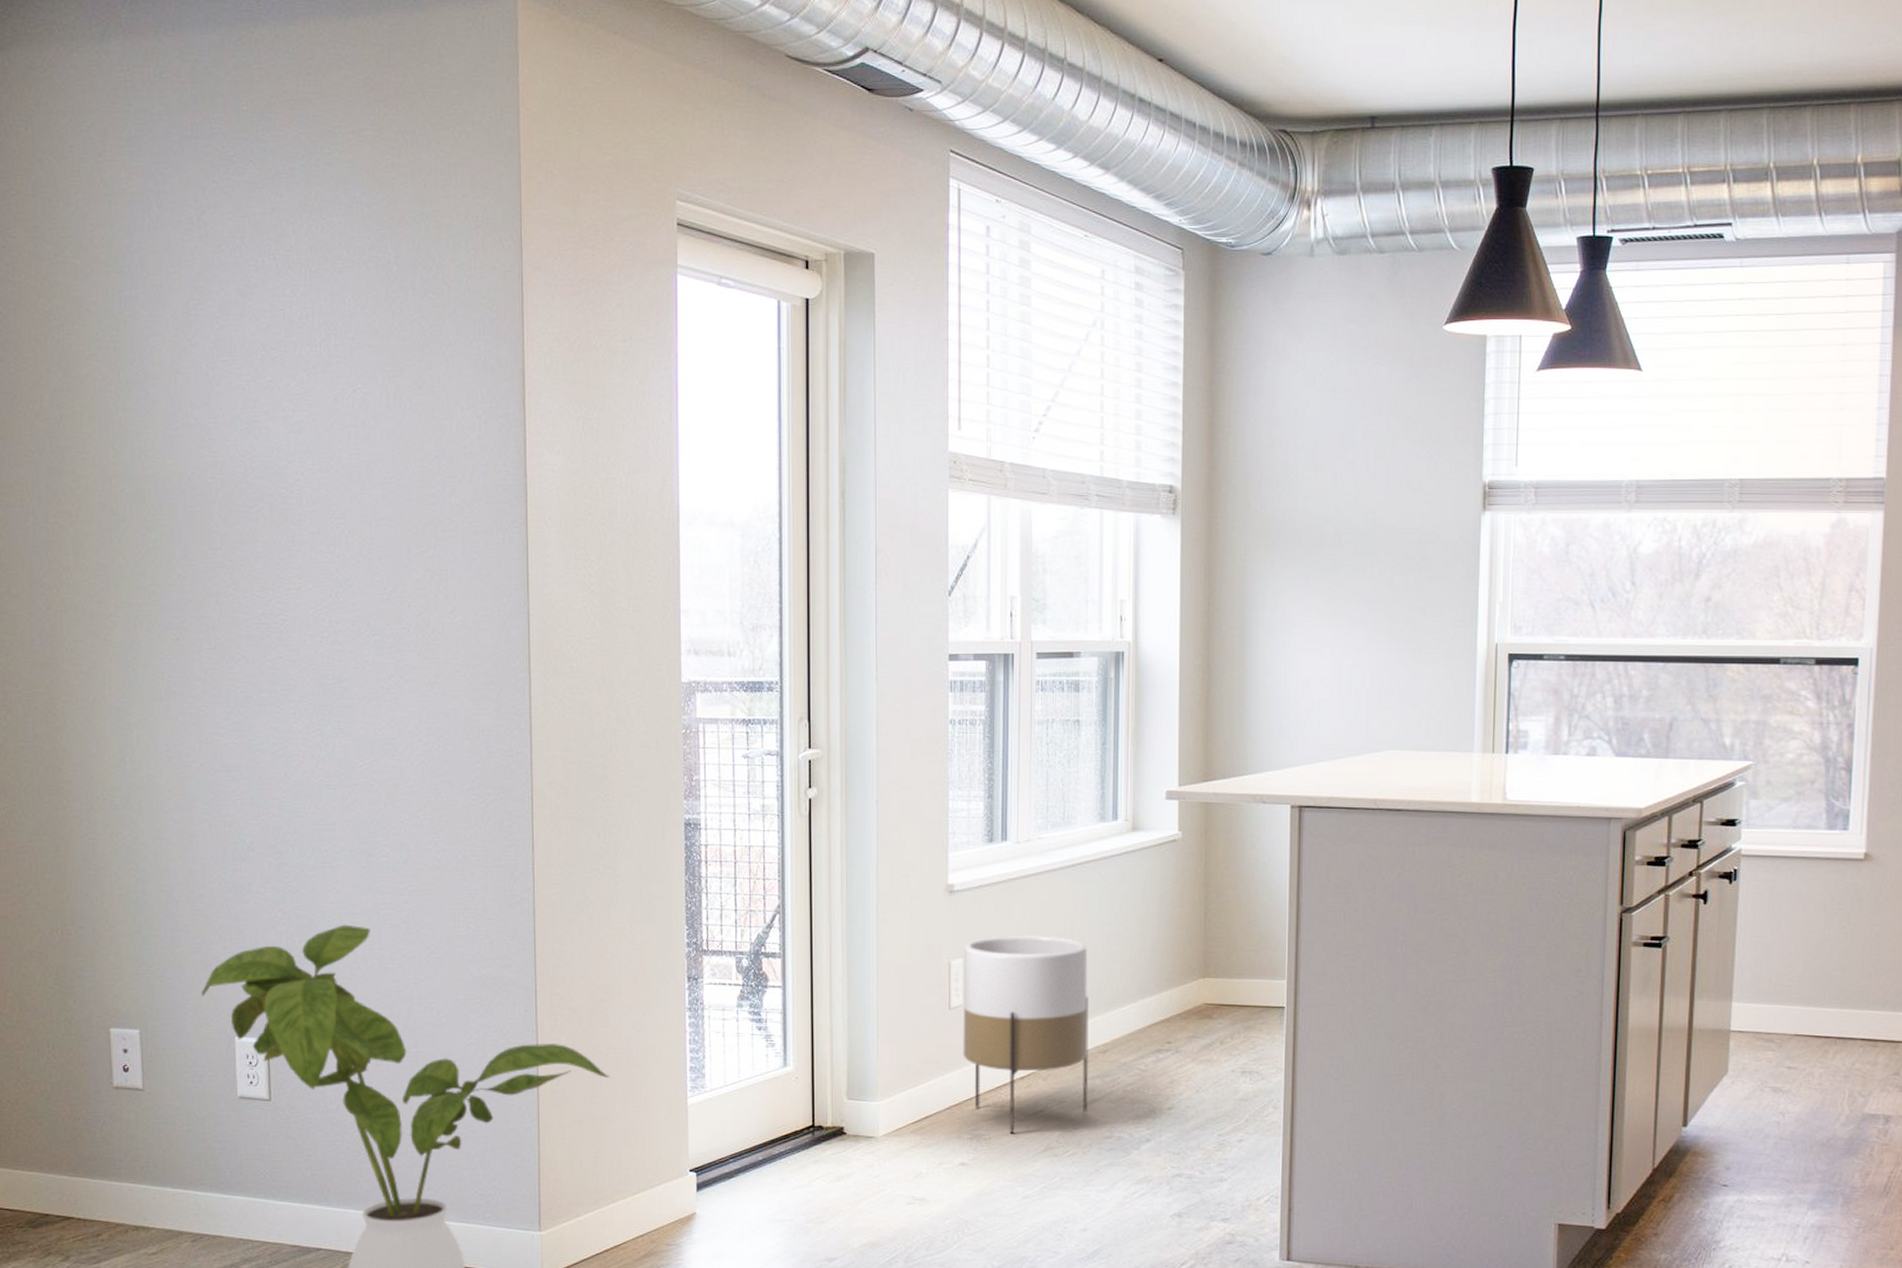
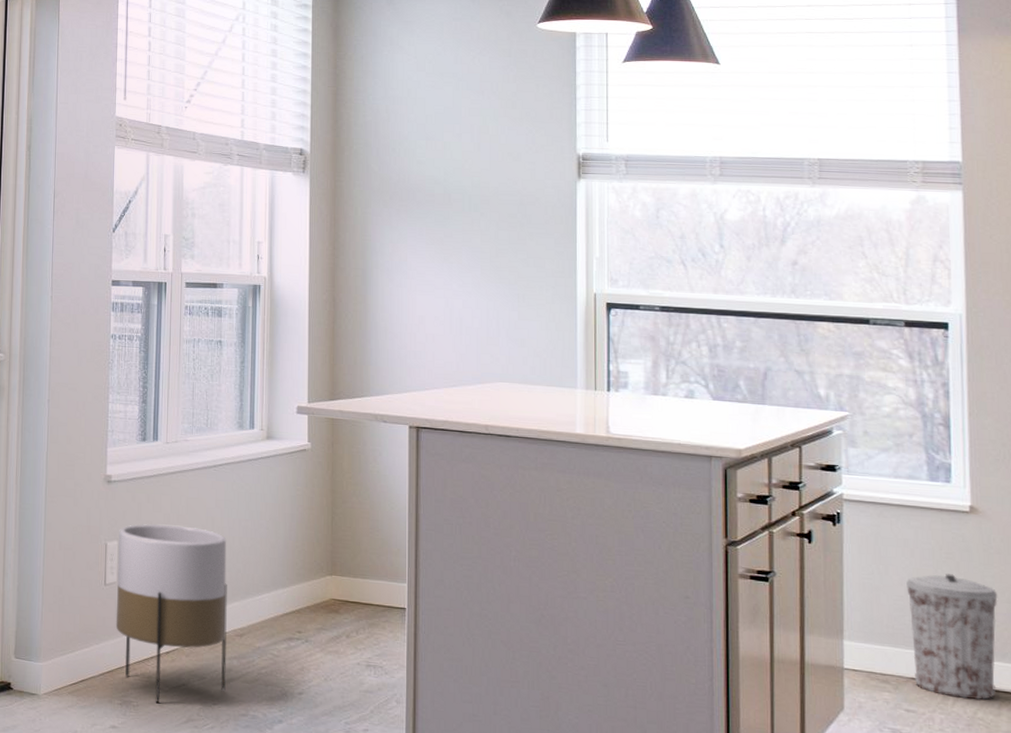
trash can: none [1797,925,1884,1050] -> present [906,574,998,700]

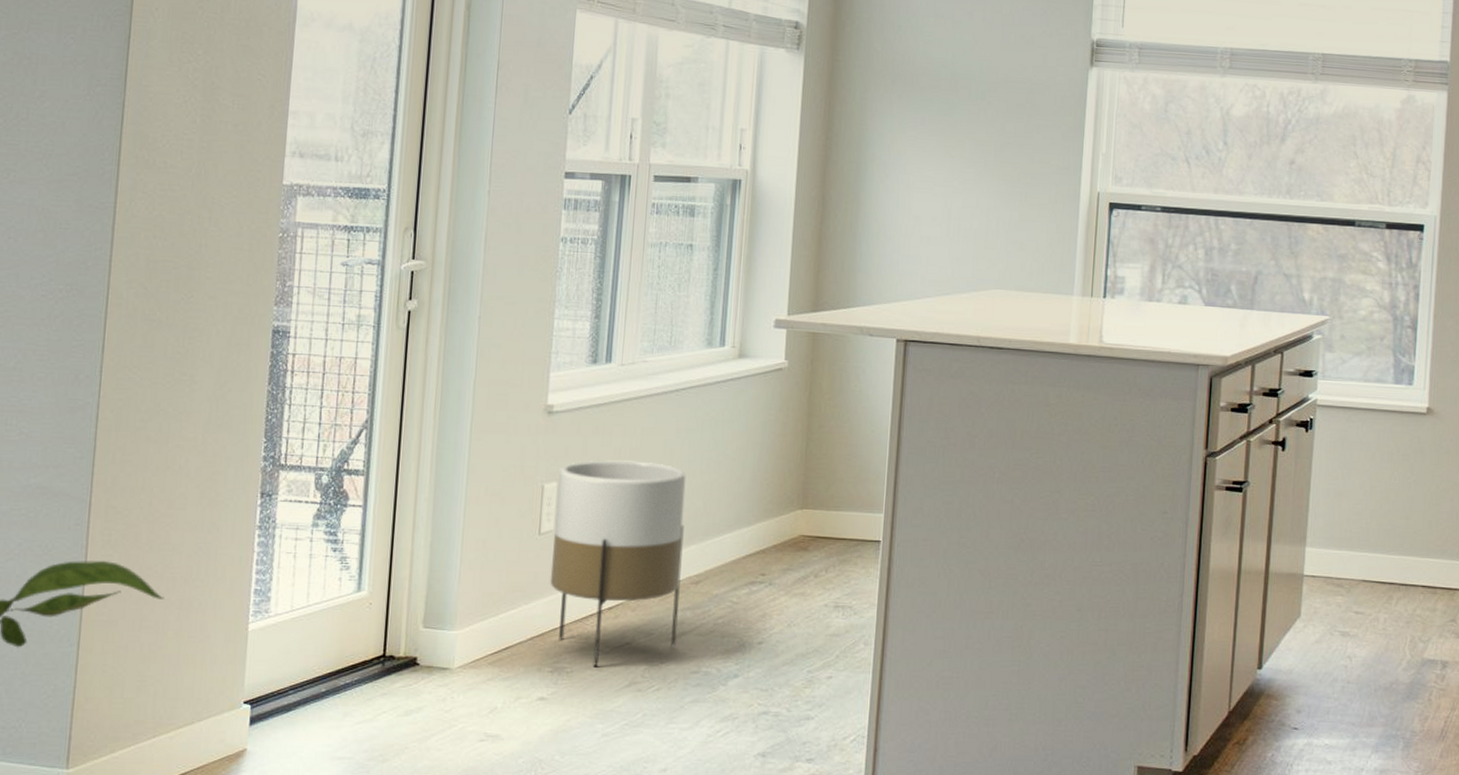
trash can: present [906,574,998,700] -> none [1365,475,1444,597]

